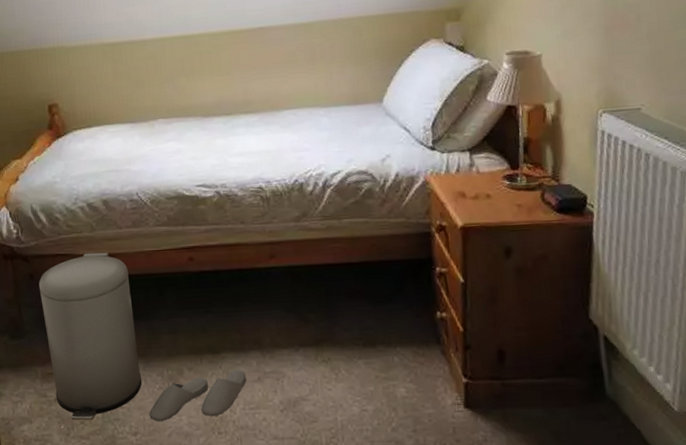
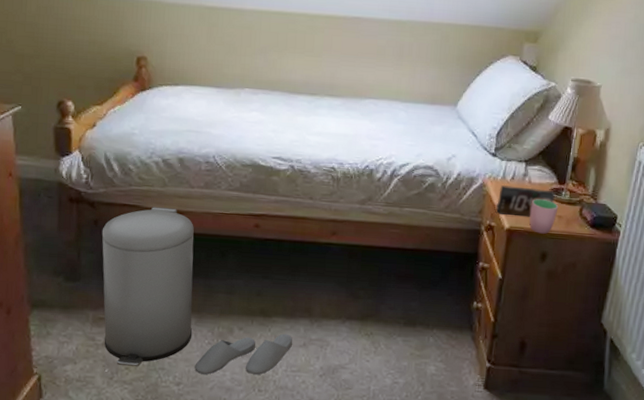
alarm clock: none [443,177,510,212] -> present [496,184,555,217]
cup: none [483,189,516,227] -> present [529,199,559,234]

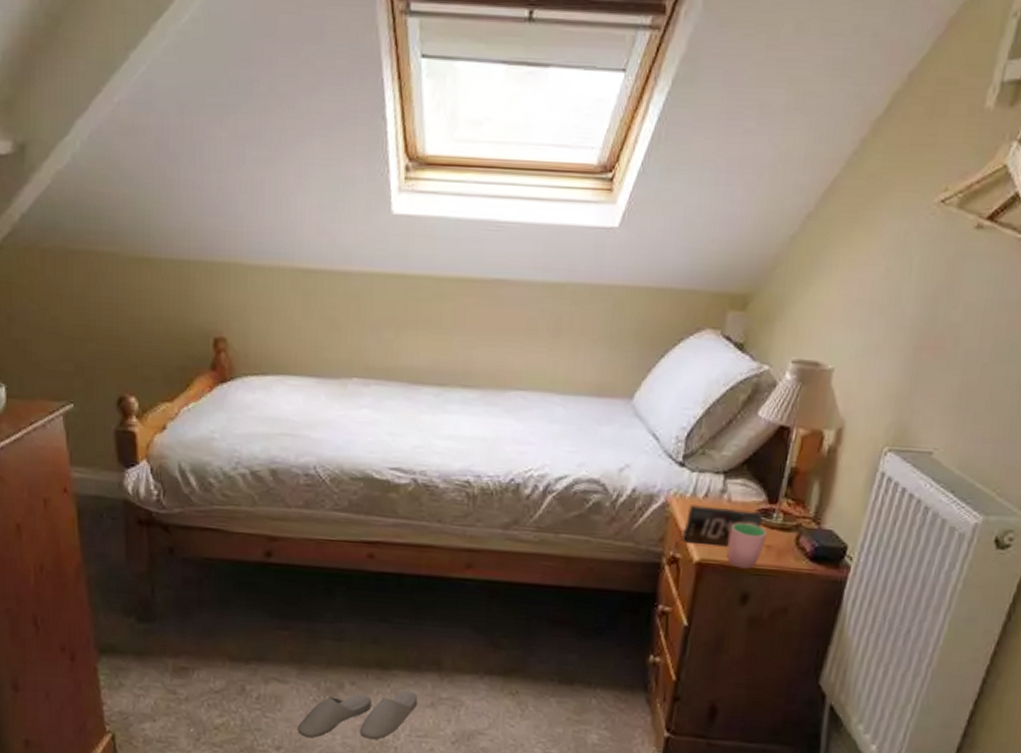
pedal bin: present [101,207,194,367] -> none [179,531,293,727]

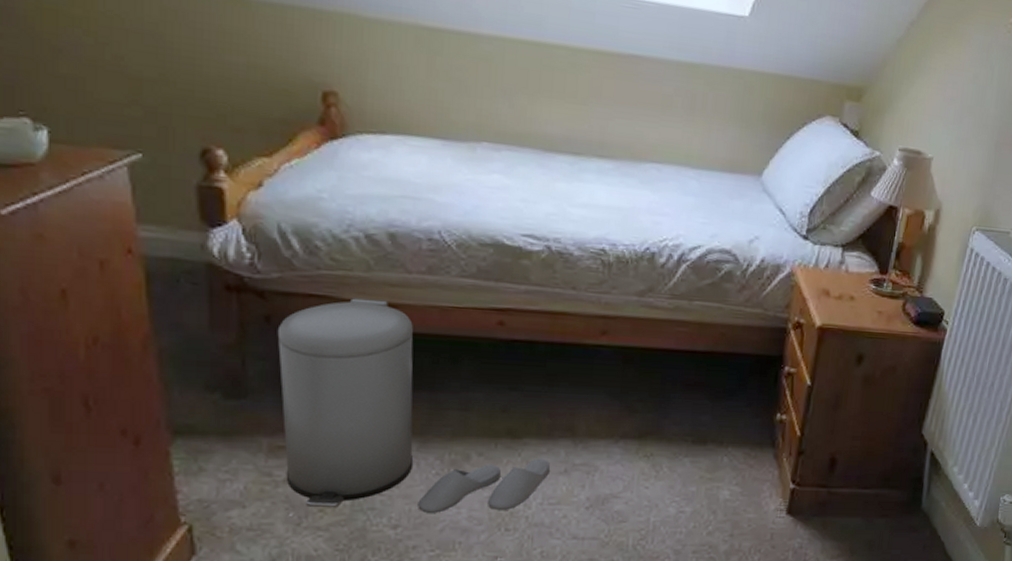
pedal bin: none [179,531,293,727] -> present [277,298,414,508]
alarm clock: present [682,503,763,547] -> none [806,273,876,313]
cup: present [726,523,767,569] -> none [844,291,879,333]

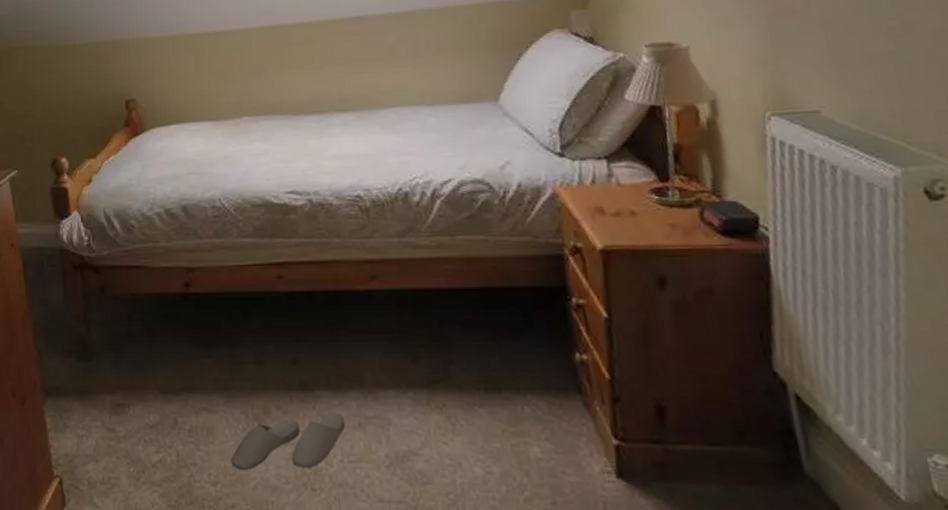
pedal bin: present [277,298,414,508] -> none [110,265,222,464]

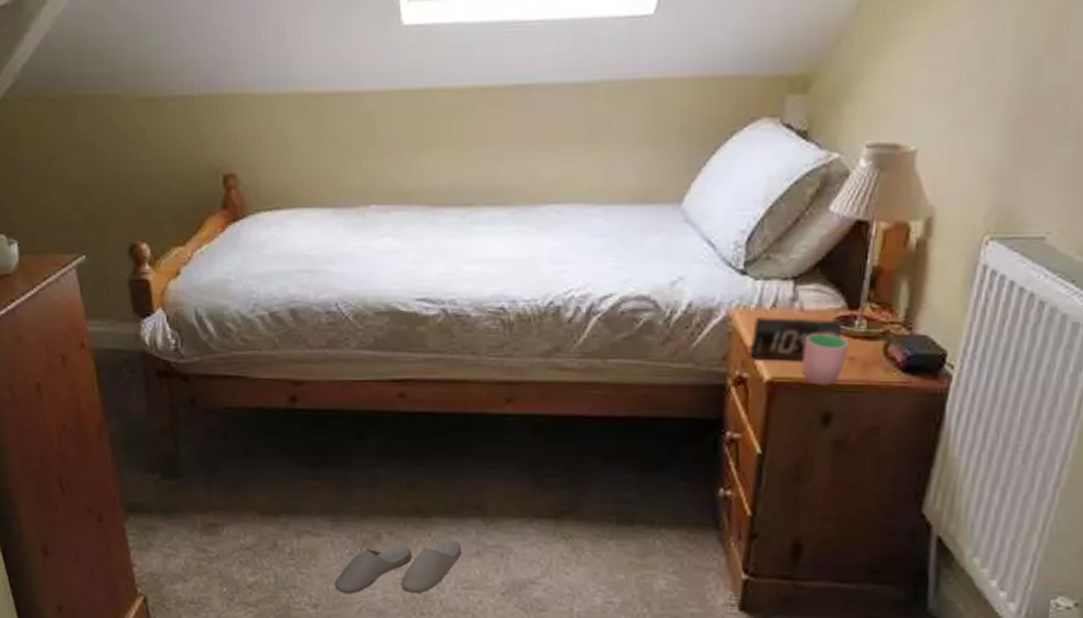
alarm clock: none [577,191,660,231] -> present [748,315,843,362]
cup: none [626,204,668,251] -> present [801,334,849,385]

